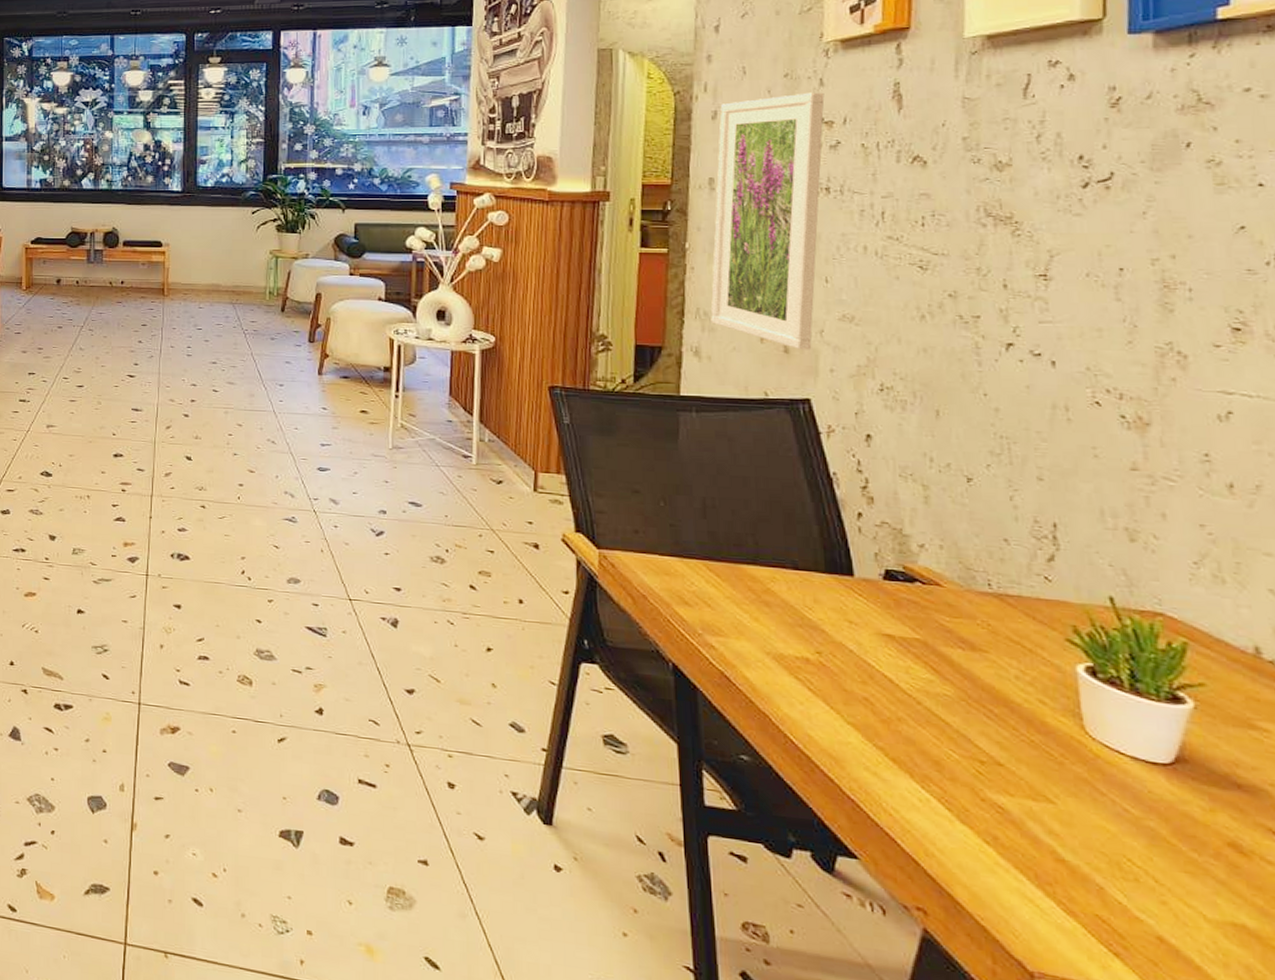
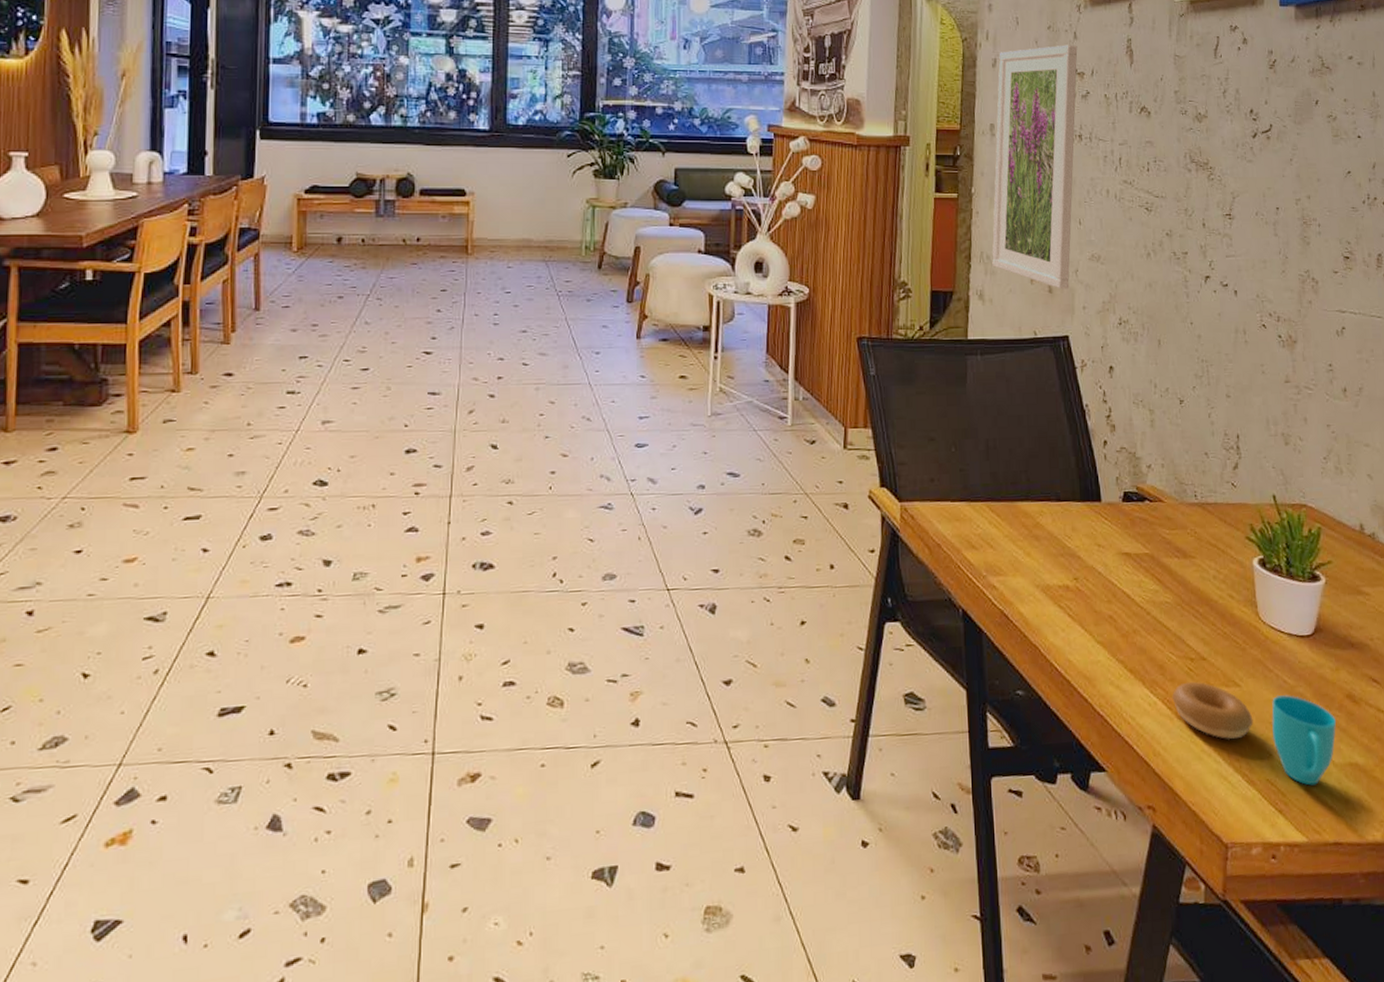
cup: none [952,785,1211,937] -> present [1172,681,1337,786]

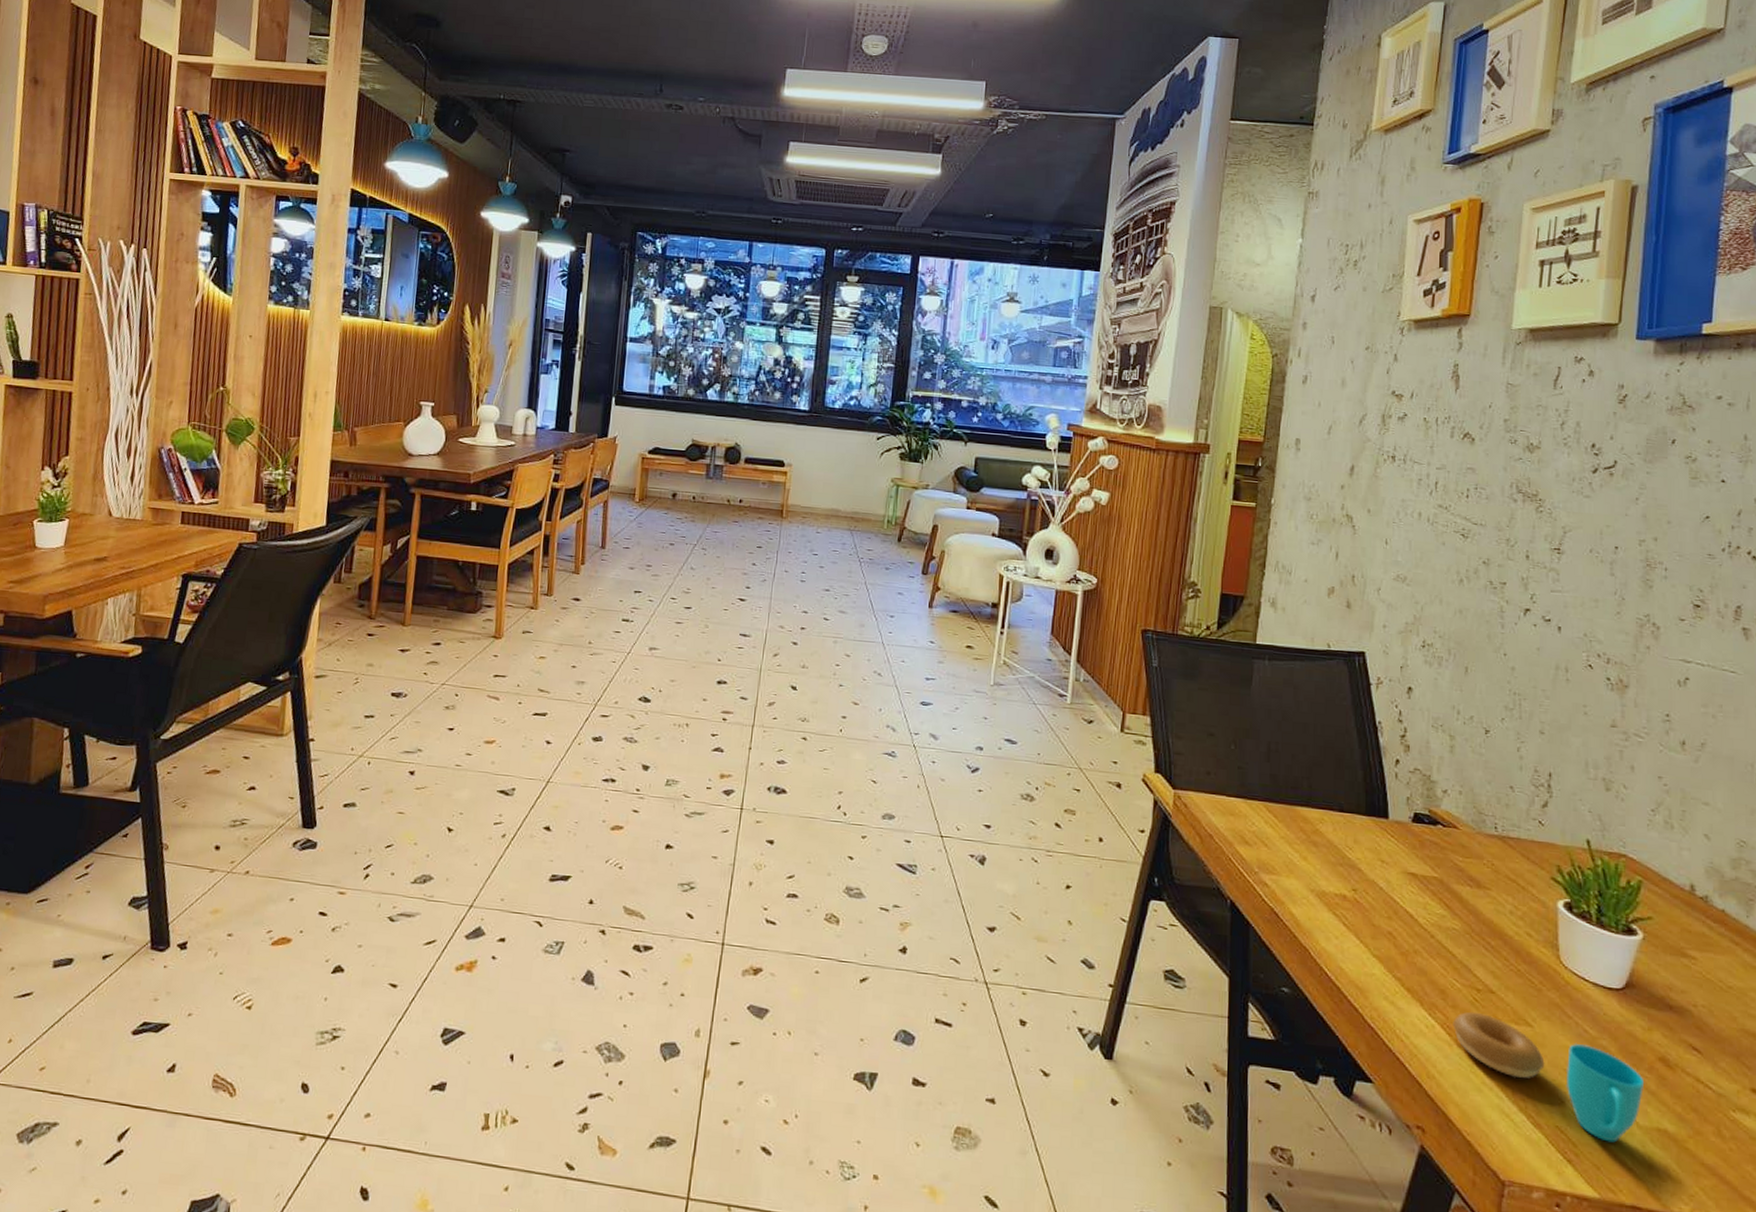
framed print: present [992,45,1078,289] -> none [1287,366,1397,607]

